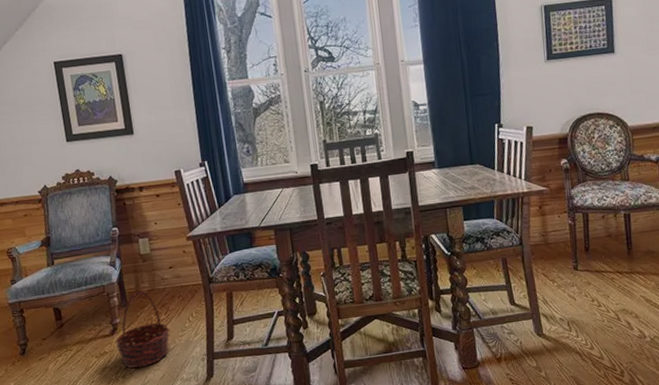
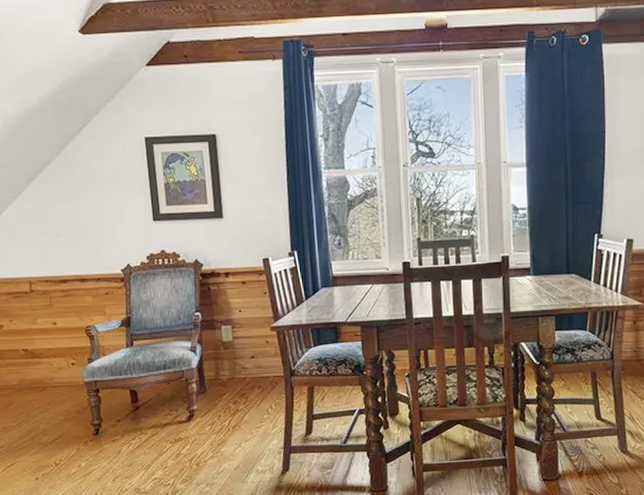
basket: present [115,291,171,368] -> none [191,378,248,457]

